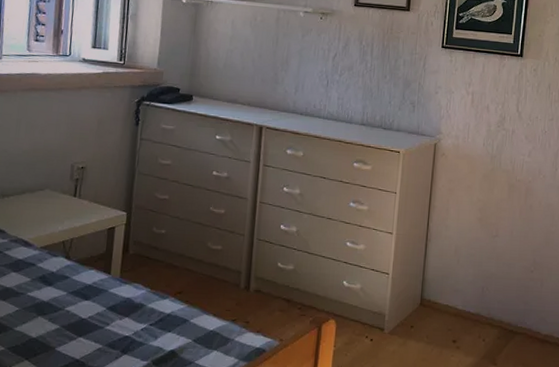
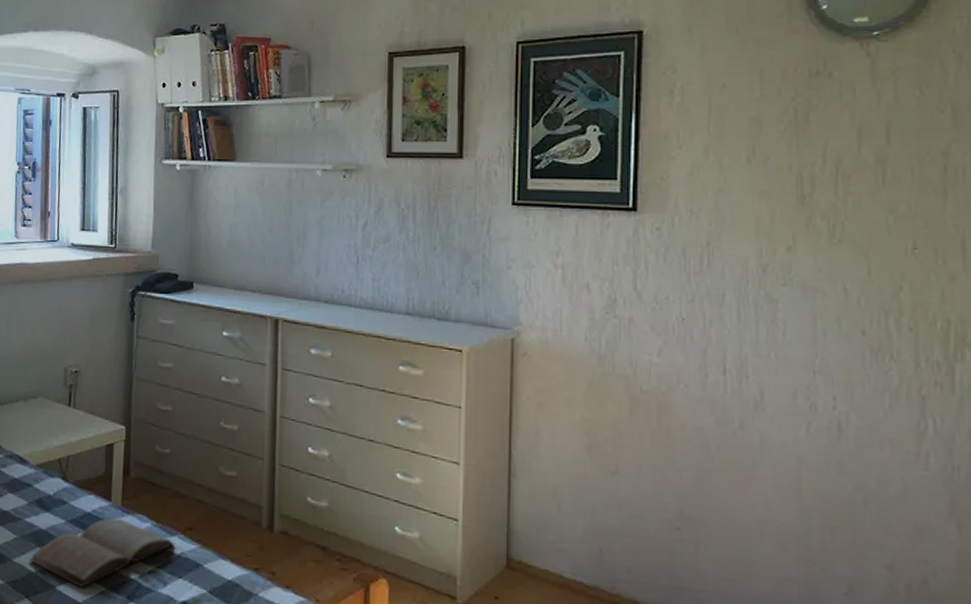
book: none [30,287,166,347] -> present [29,518,175,588]

